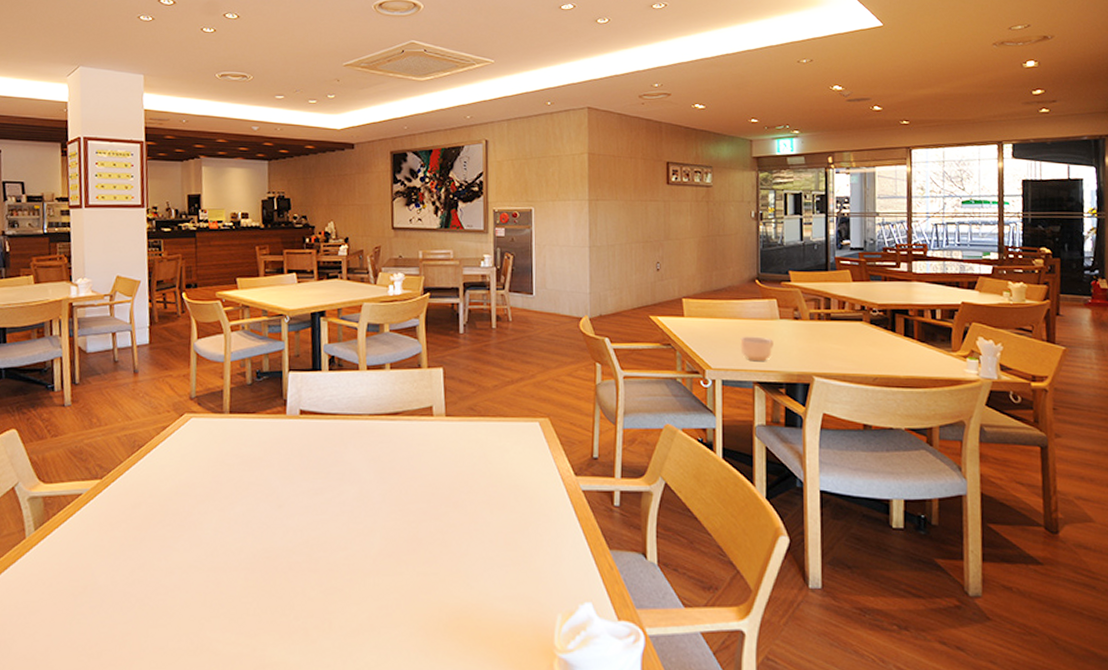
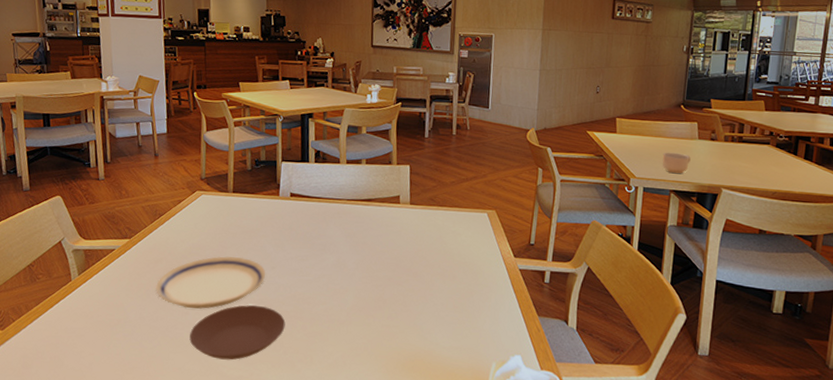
plate: none [132,494,271,566] -> present [156,256,266,309]
saucer: none [174,556,296,632] -> present [189,304,286,360]

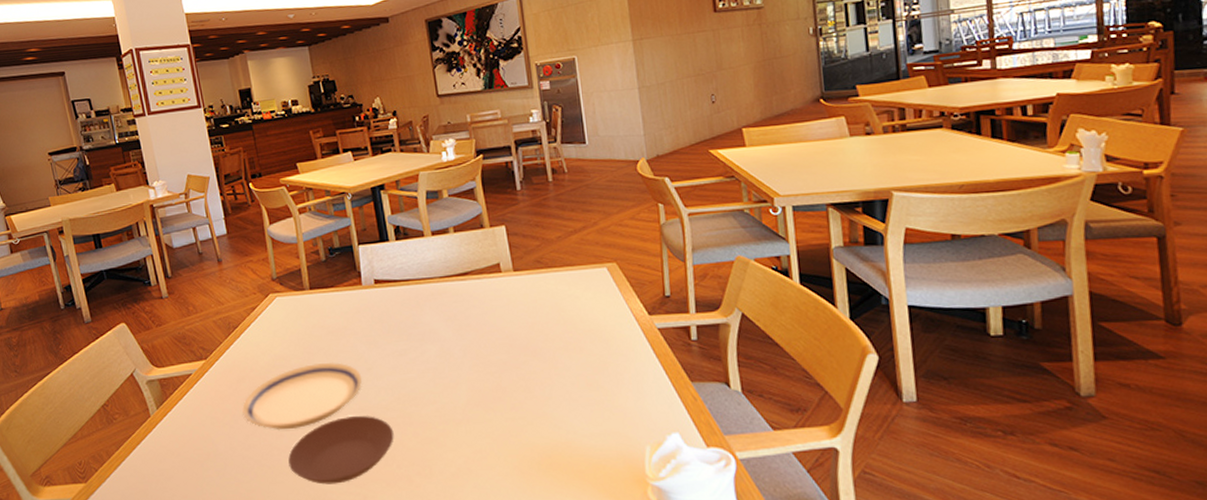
teacup: present [662,152,691,174] -> none [808,157,845,184]

